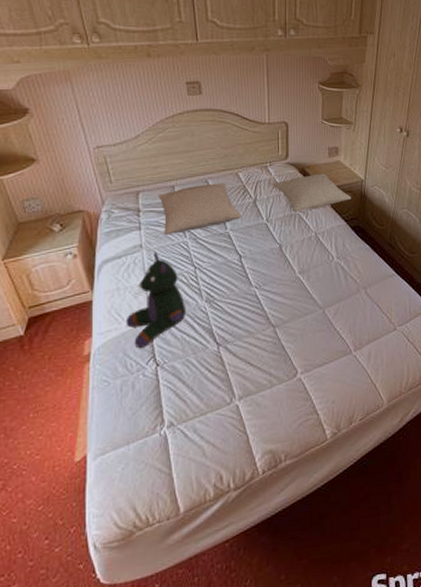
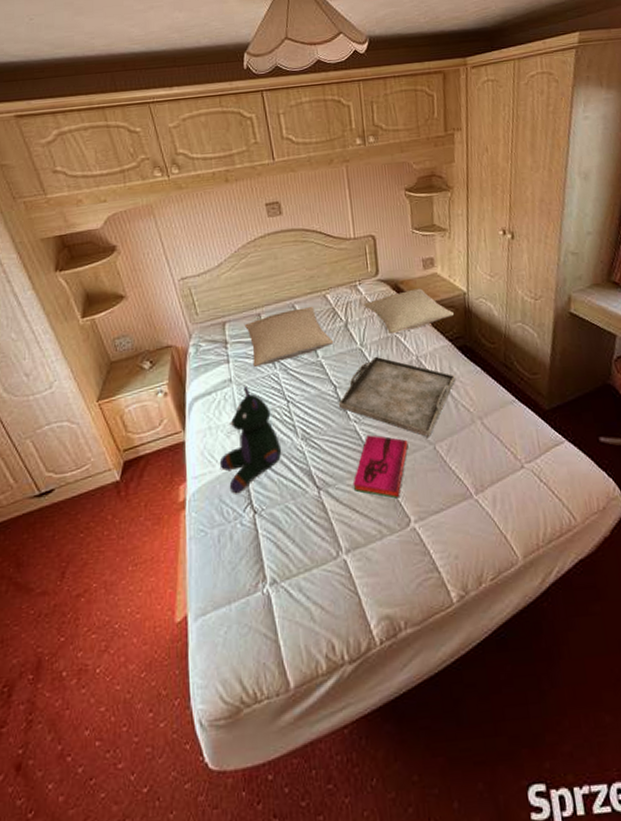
serving tray: none [243,231,348,304] -> present [339,356,456,438]
hardback book: none [249,299,301,354] -> present [352,435,408,499]

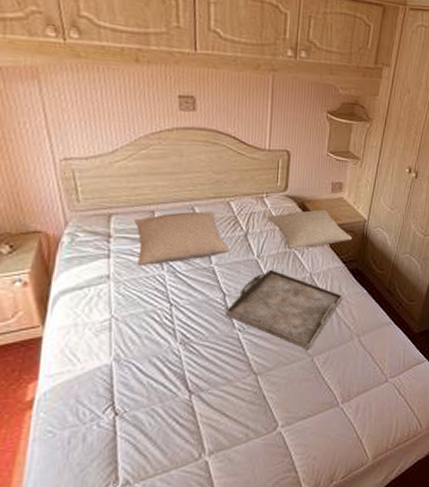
stuffed bear: present [219,386,282,494] -> none [81,285,157,395]
hardback book: present [352,435,408,499] -> none [226,344,288,405]

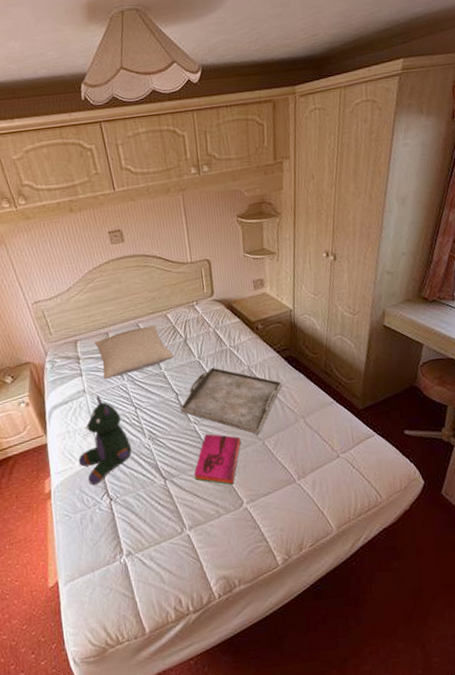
stuffed bear: none [81,285,157,395] -> present [78,396,132,485]
hardback book: none [226,344,288,405] -> present [194,434,241,485]
pillow: present [267,209,353,250] -> none [201,306,282,348]

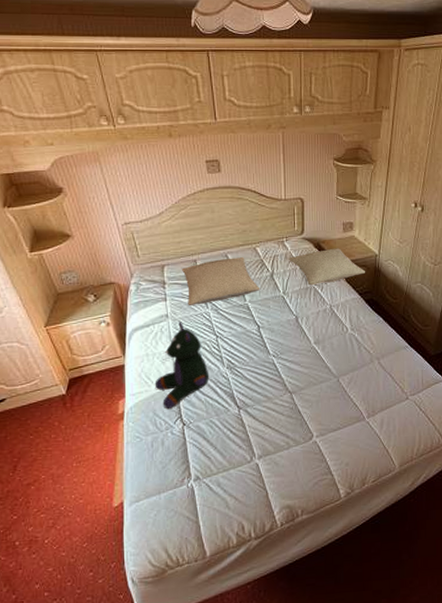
serving tray: present [181,367,283,435] -> none [261,303,362,372]
hardback book: present [194,434,241,485] -> none [268,367,317,418]
pillow: none [201,306,282,348] -> present [289,248,366,286]

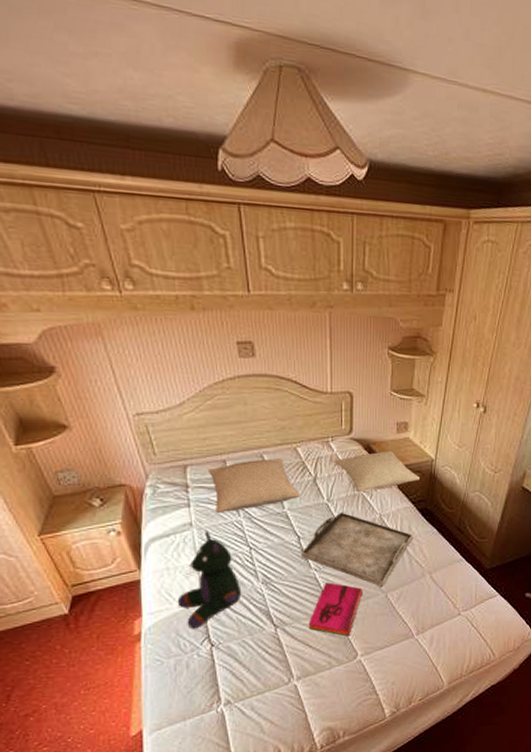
serving tray: none [261,303,362,372] -> present [302,512,414,587]
hardback book: none [268,367,317,418] -> present [308,582,363,637]

